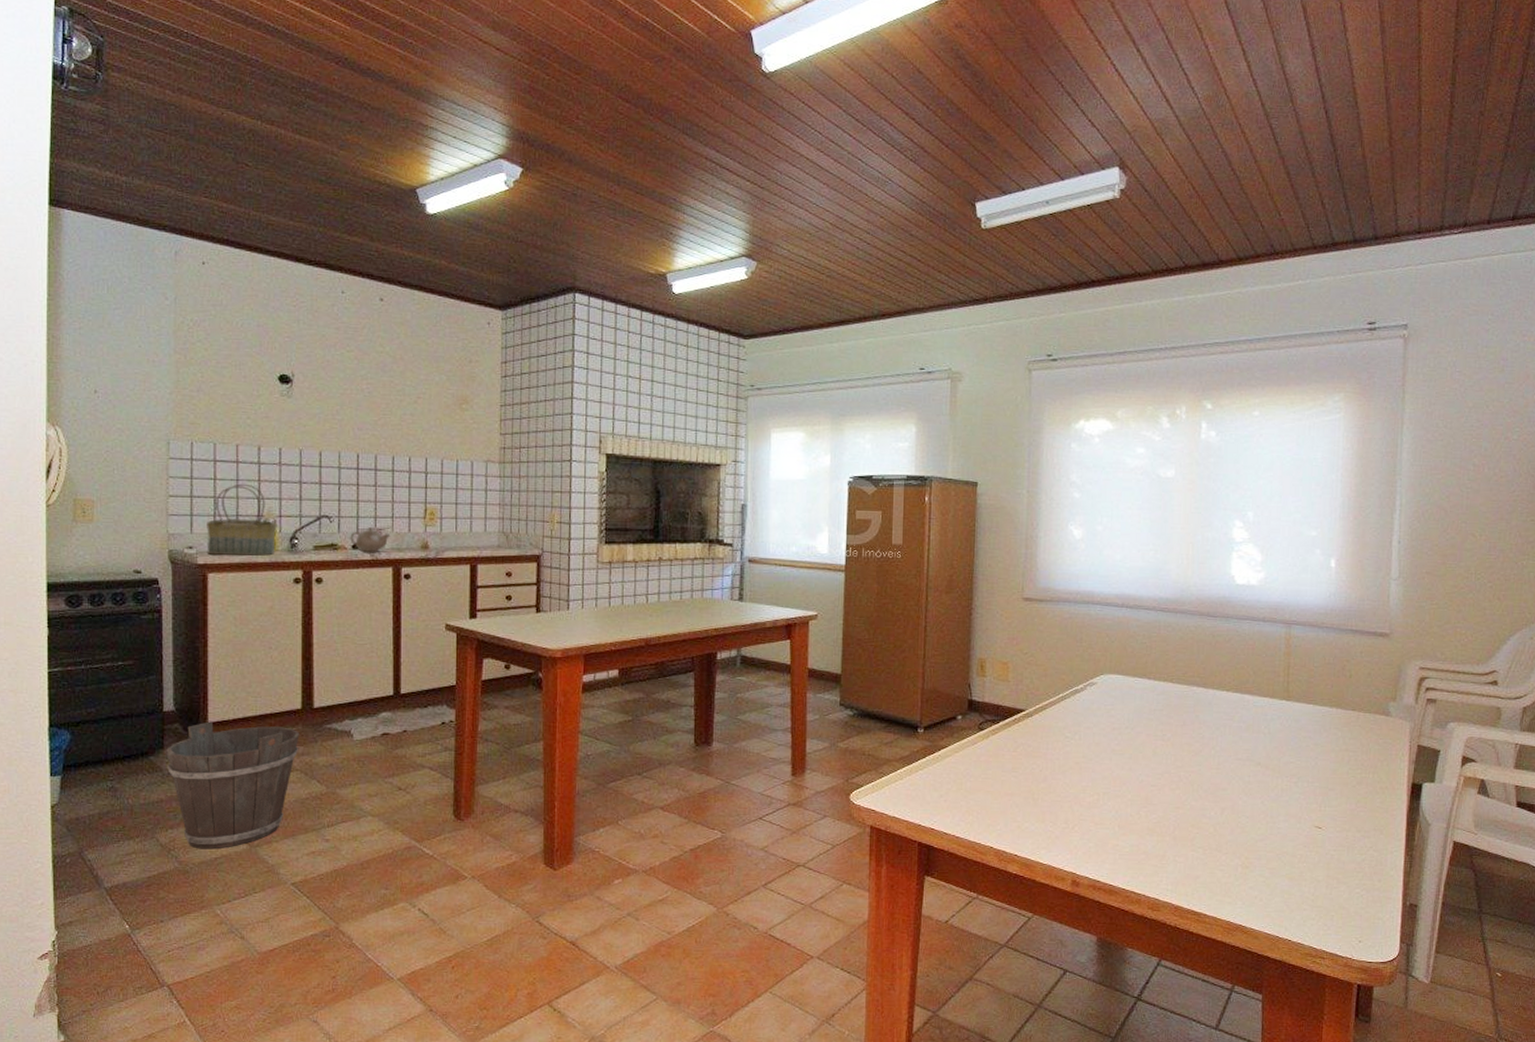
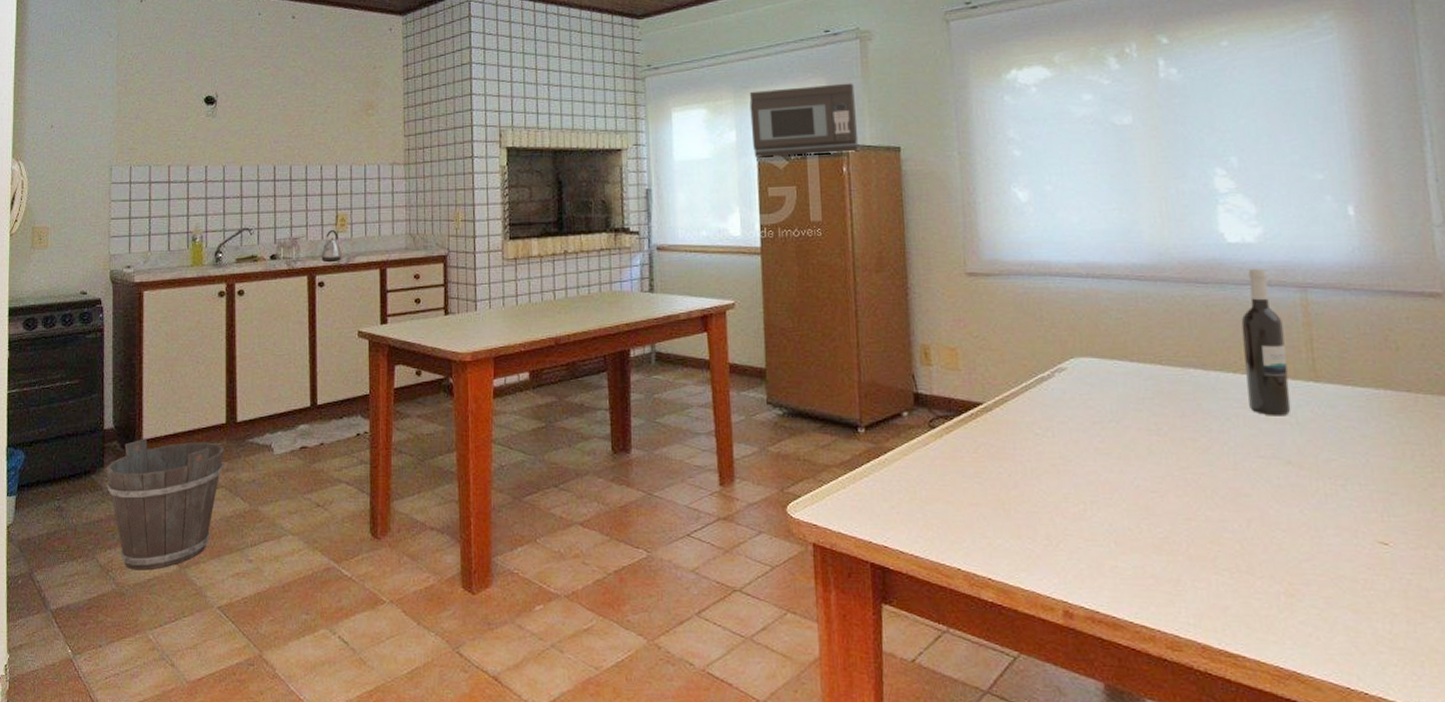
basket: present [207,483,277,556] -> none [142,202,204,273]
teapot: present [350,526,391,553] -> none [268,236,305,263]
kettle: none [406,523,430,556] -> present [320,230,342,263]
microwave: none [845,419,942,484] -> present [749,83,859,158]
wine bottle: none [1234,606,1269,727] -> present [1241,268,1291,416]

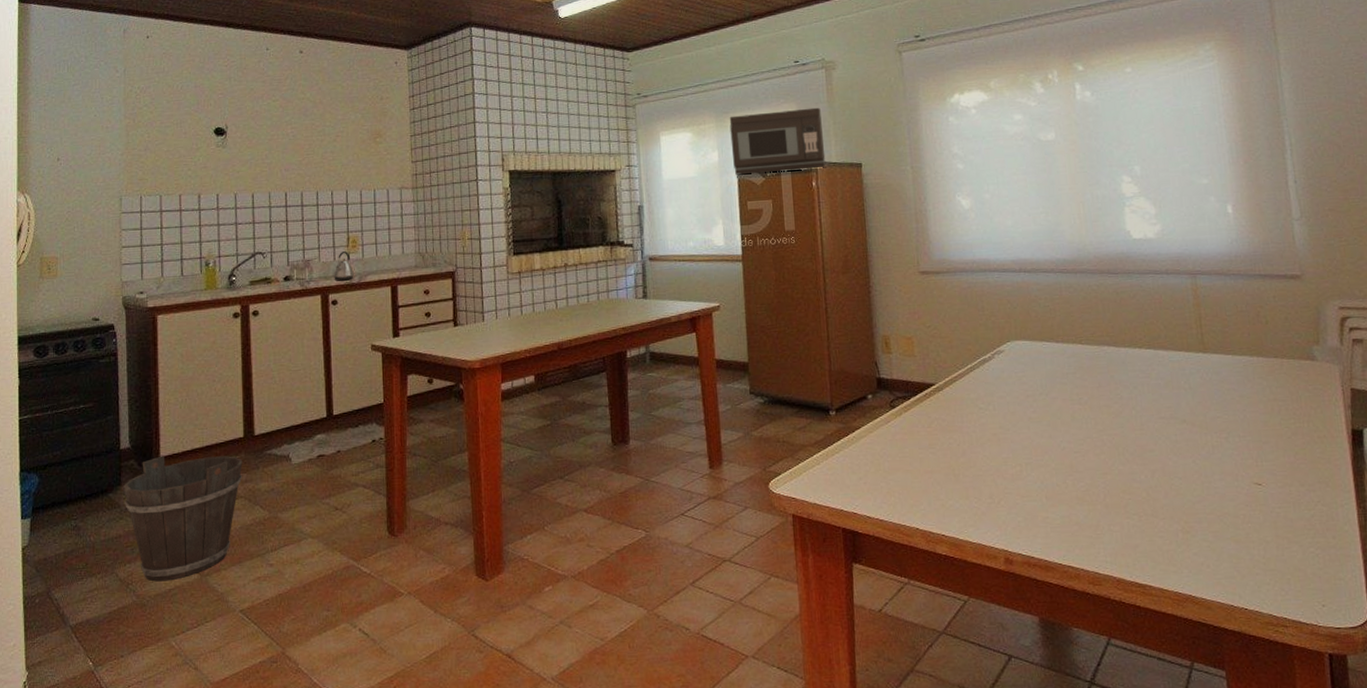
wine bottle: present [1241,268,1291,416] -> none [1144,259,1185,383]

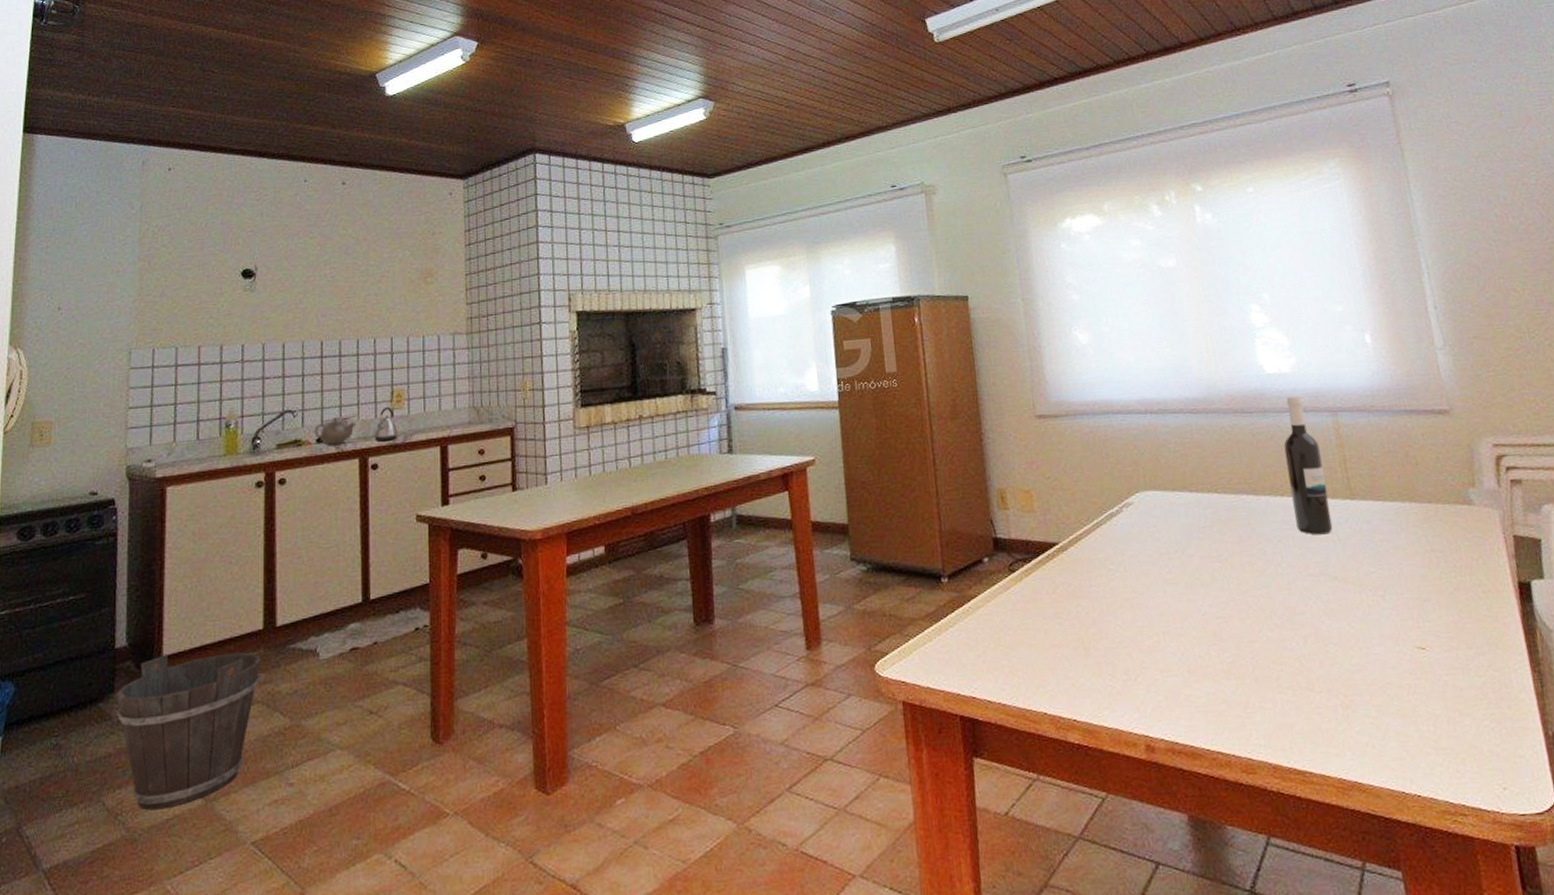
teapot: none [282,258,318,284] -> present [314,416,357,446]
microwave: present [729,107,826,175] -> none [821,235,929,312]
wine bottle: none [1144,259,1185,383] -> present [1283,396,1333,535]

